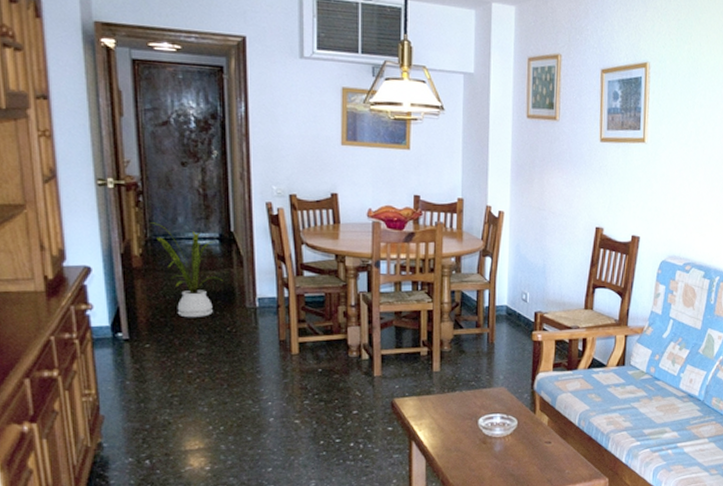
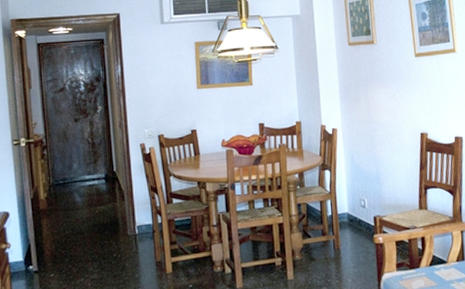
house plant: present [150,222,223,318] -> none [52,170,109,249]

